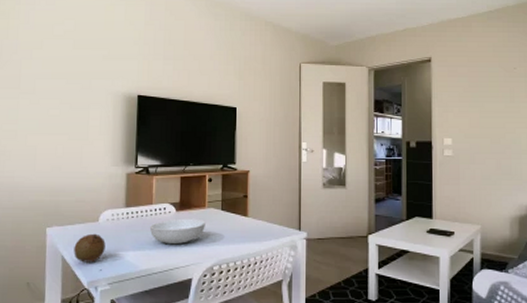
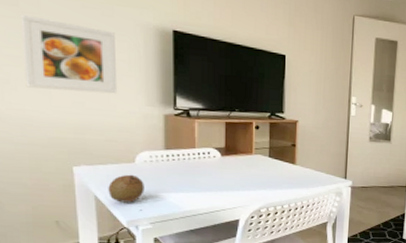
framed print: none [17,96,90,157] -> present [20,15,118,94]
serving bowl: present [150,218,205,245] -> none [194,163,252,188]

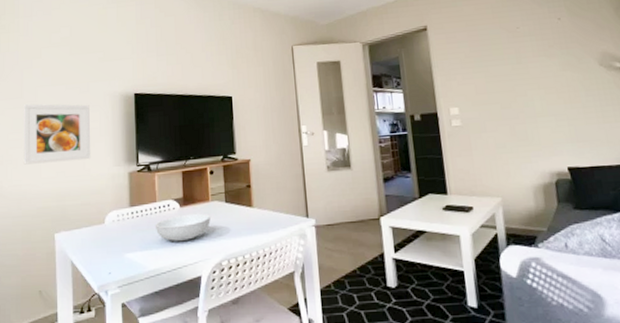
fruit: present [108,174,144,203] -> none [82,236,113,267]
serving bowl: none [194,163,252,188] -> present [156,213,211,242]

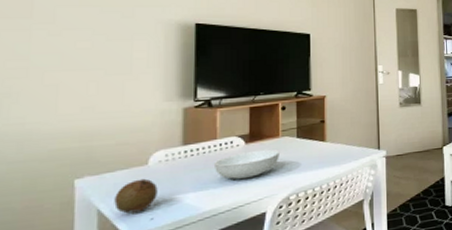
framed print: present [23,104,91,165] -> none [29,26,134,99]
fruit: none [82,236,113,267] -> present [114,178,158,214]

